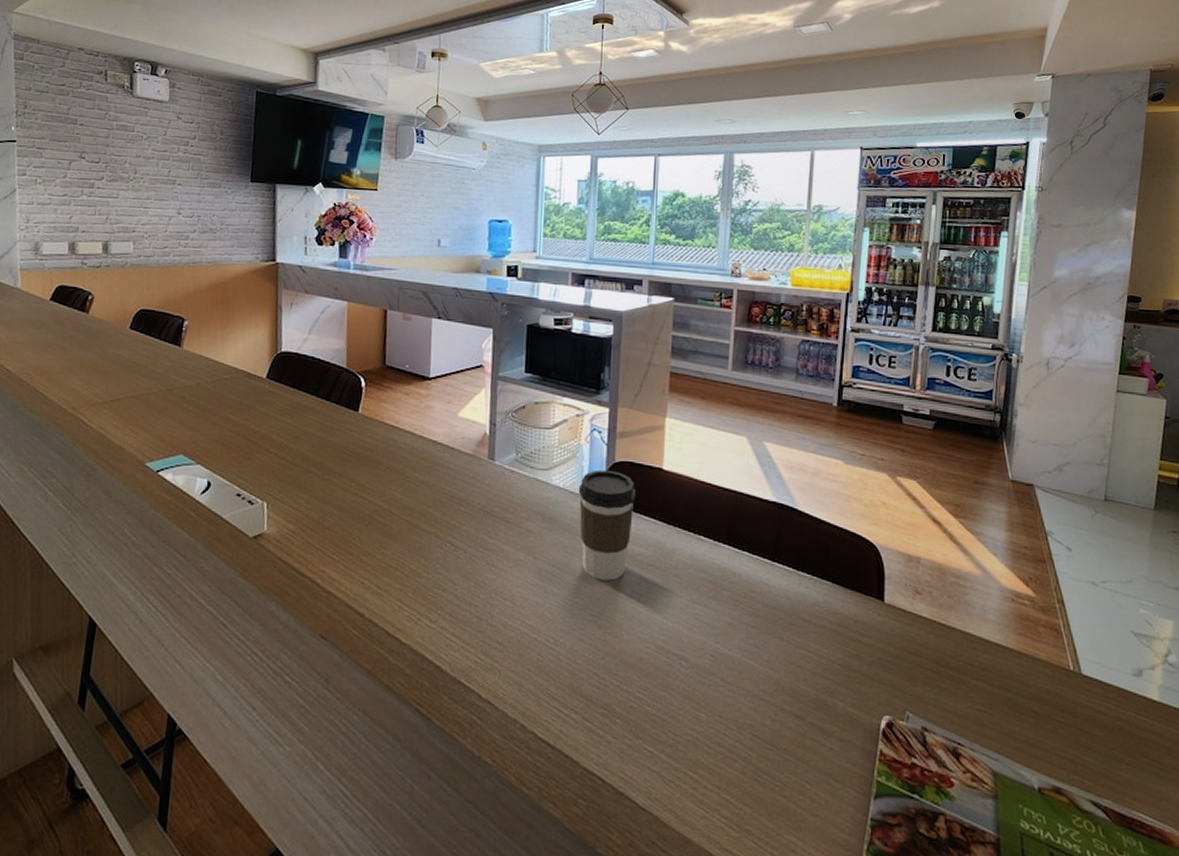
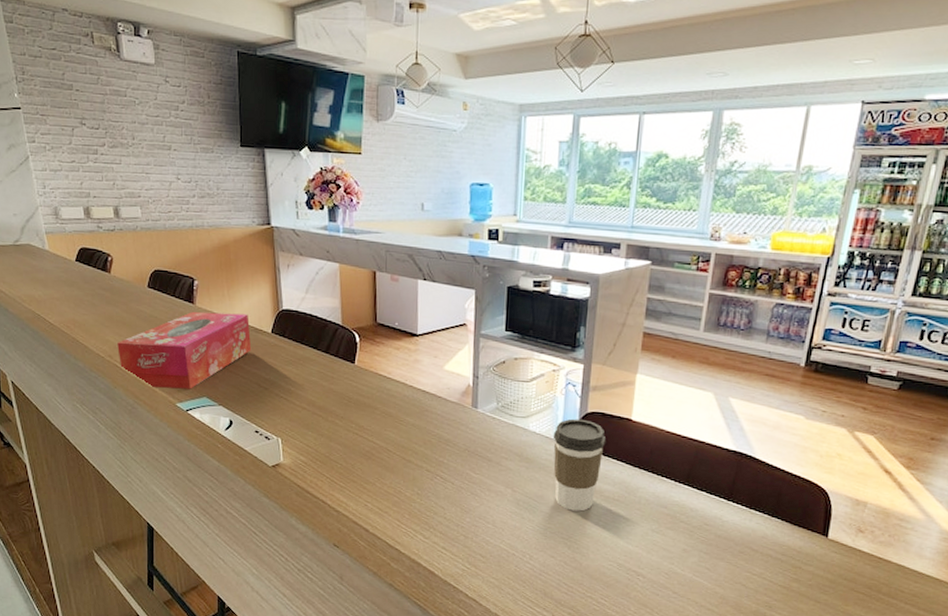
tissue box: none [83,355,242,446] -> present [117,311,252,389]

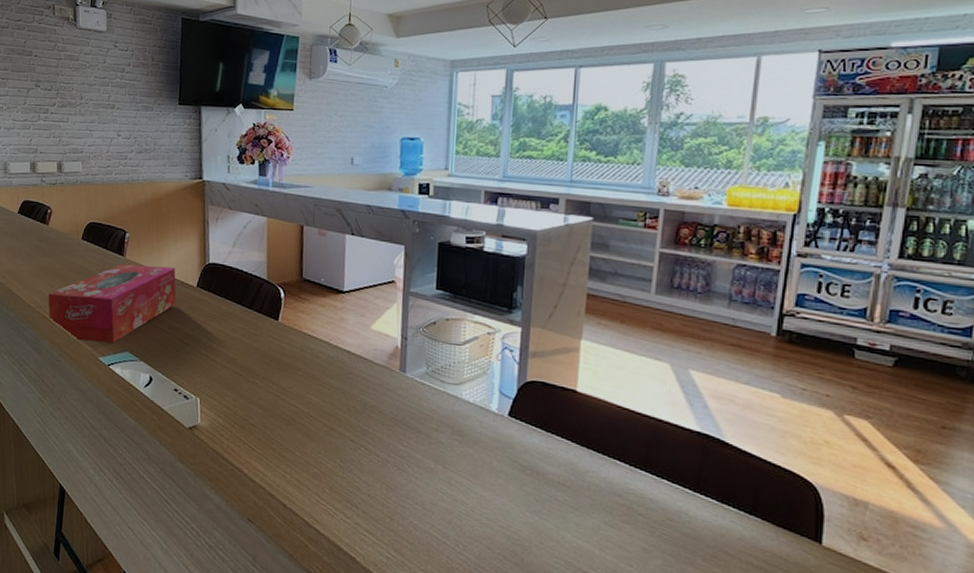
coffee cup: present [553,418,607,512] -> none [488,387,549,496]

